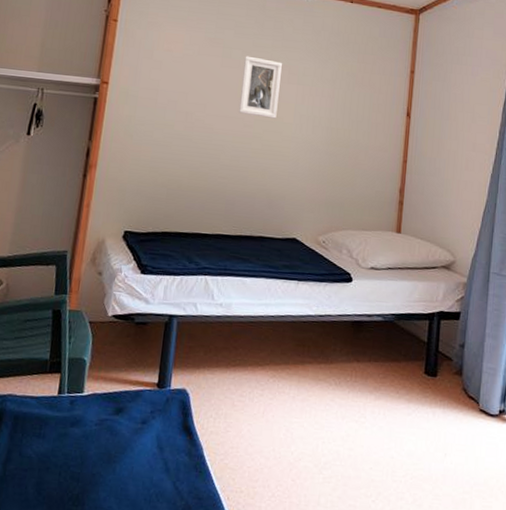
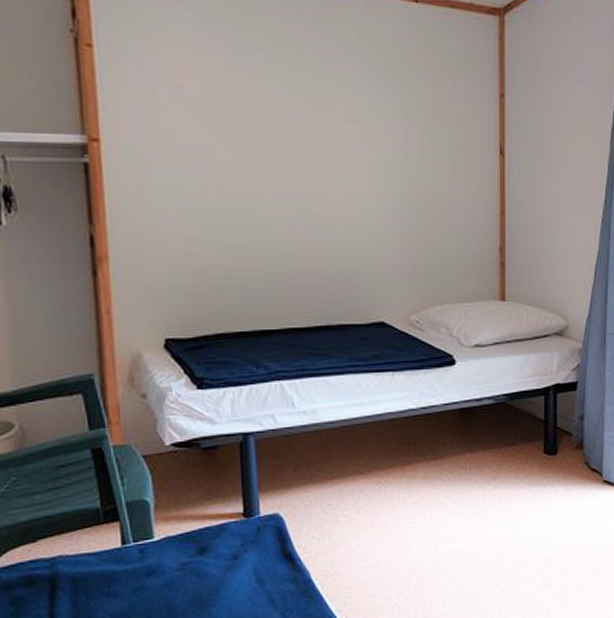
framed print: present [239,56,282,119] -> none [285,87,339,172]

